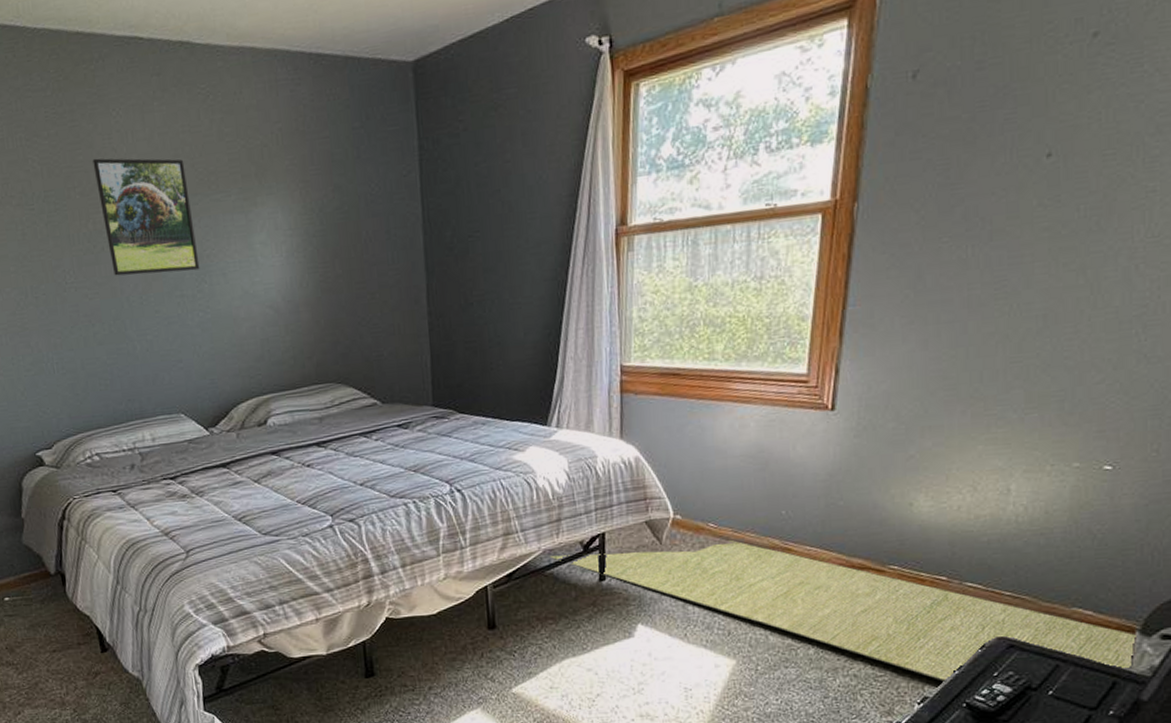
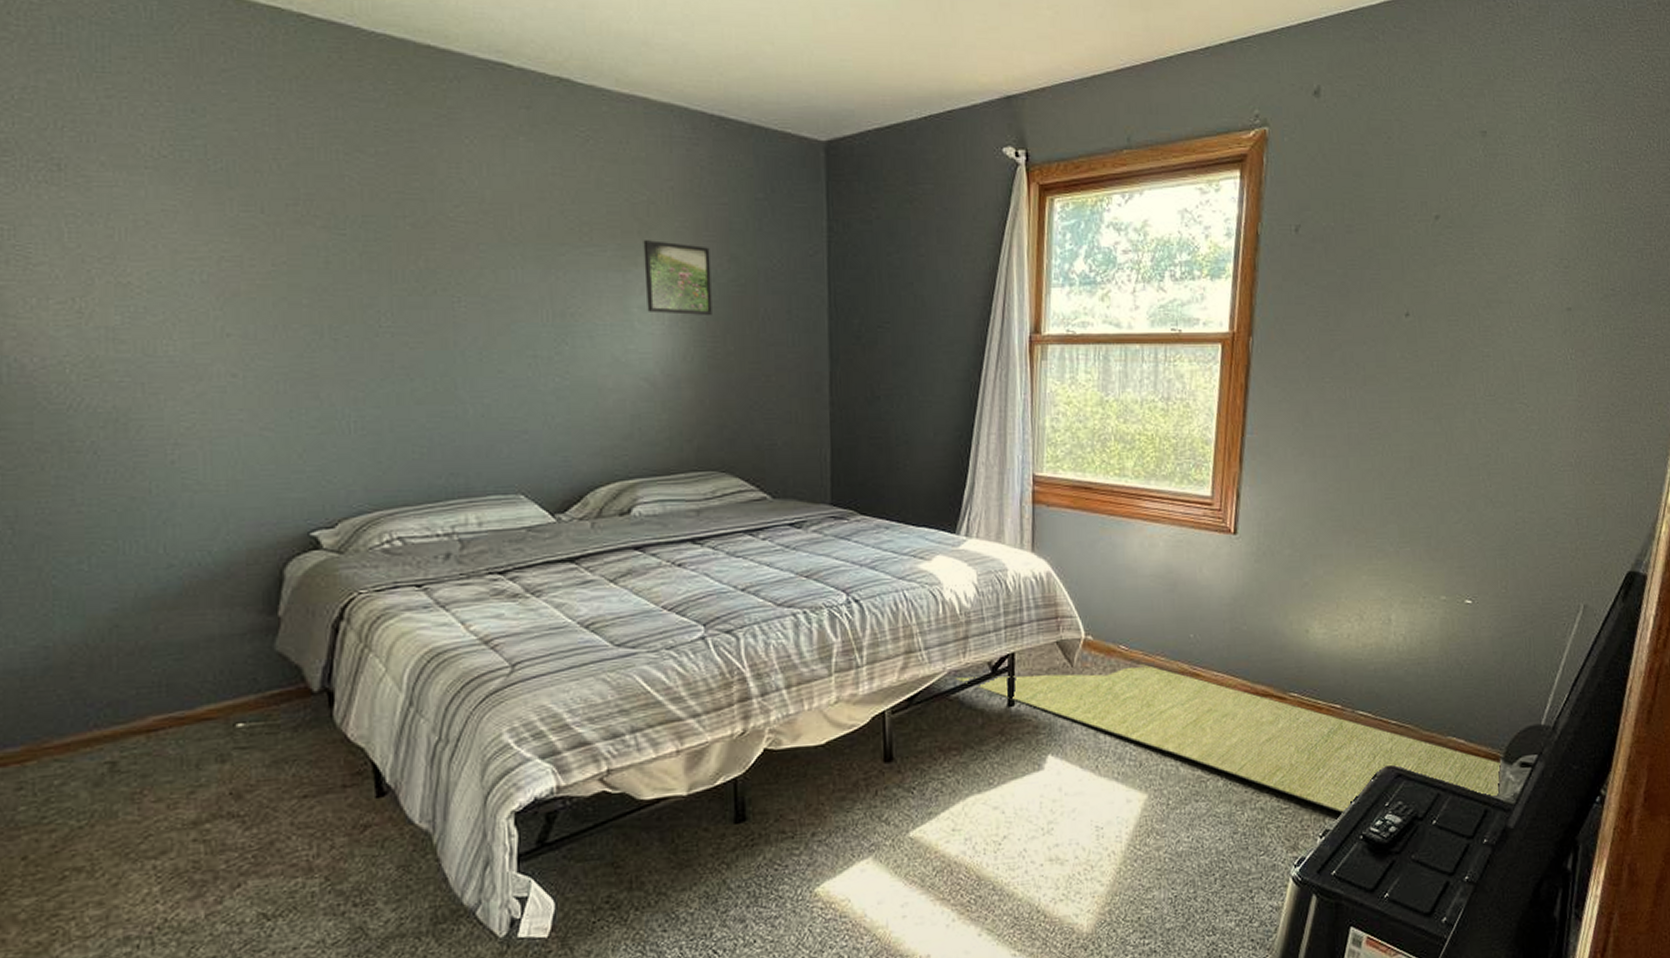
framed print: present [92,158,200,276] -> none [432,187,561,329]
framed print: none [260,180,322,247] -> present [643,240,712,315]

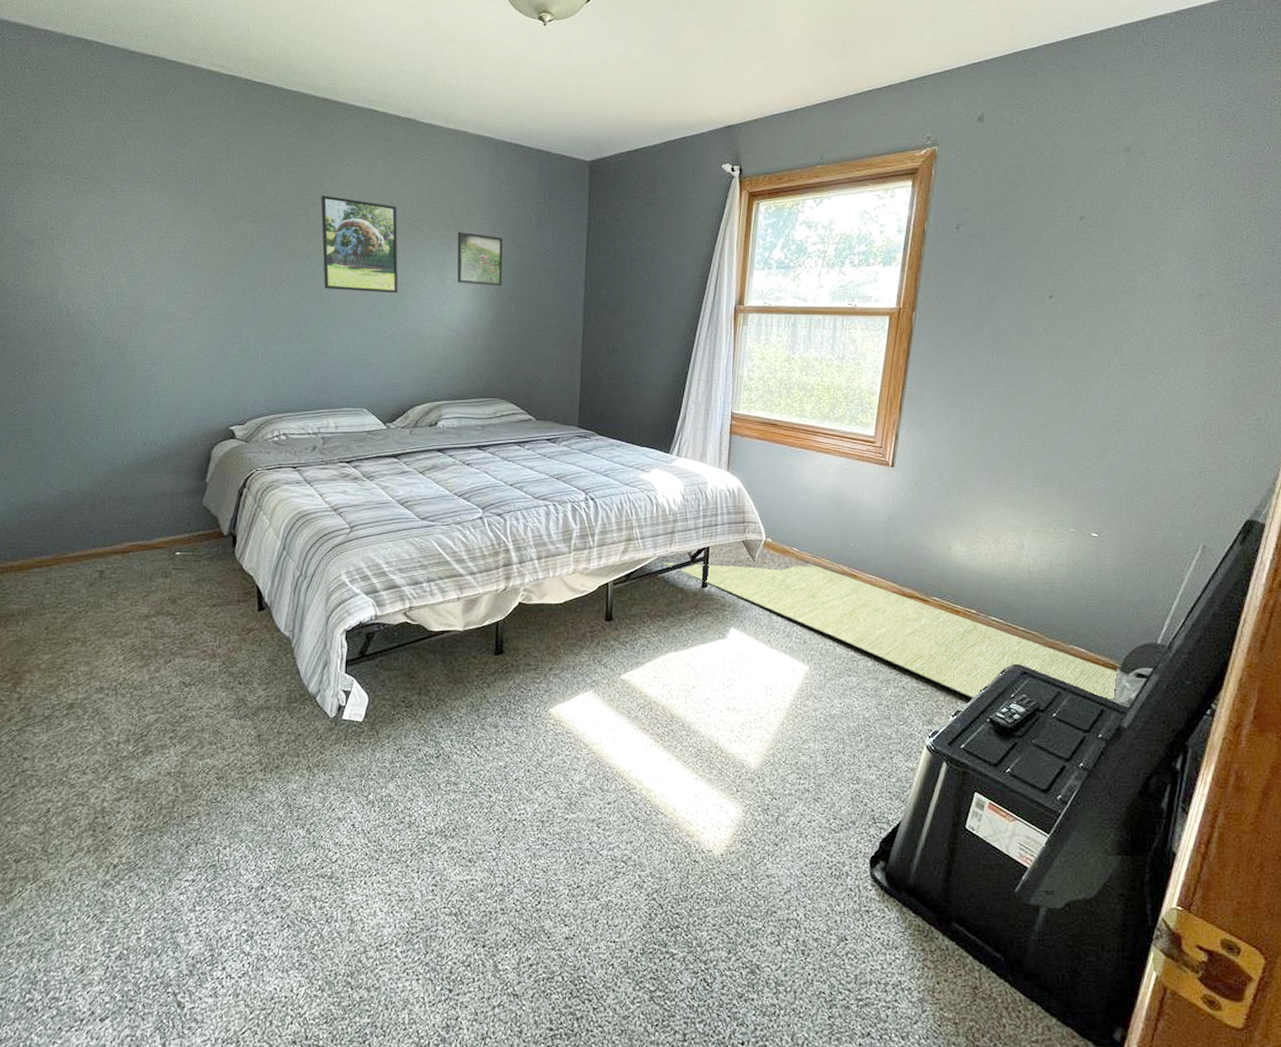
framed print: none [432,187,561,329] -> present [321,195,399,294]

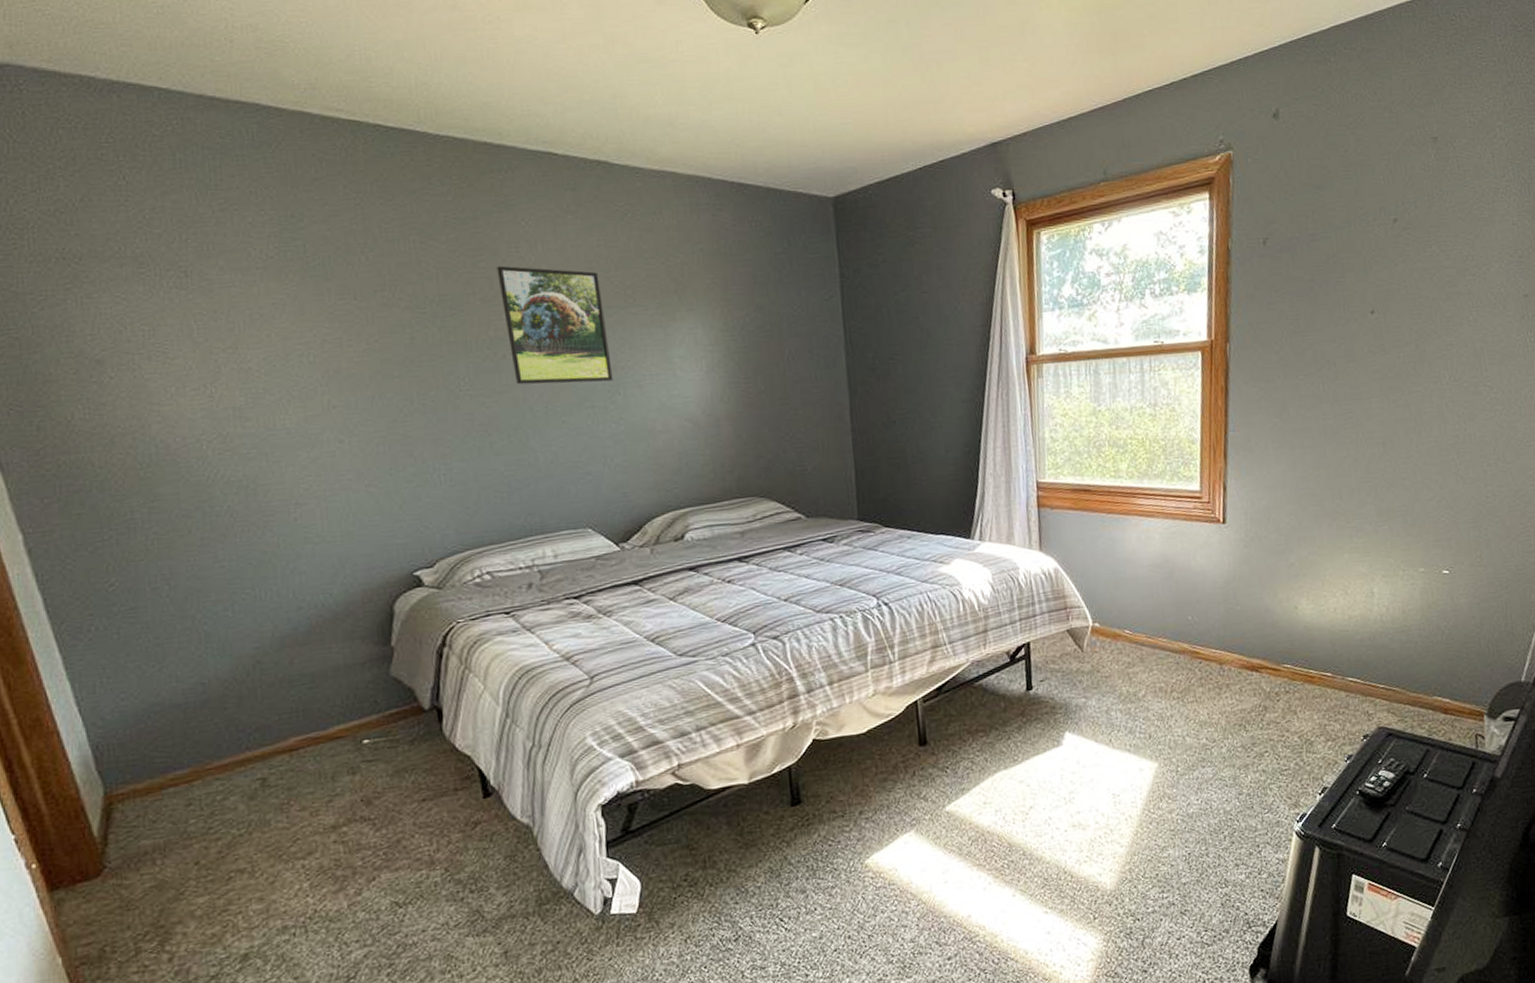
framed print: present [457,232,503,286] -> none [679,297,744,361]
rug: present [662,562,1119,700] -> none [977,646,1486,772]

